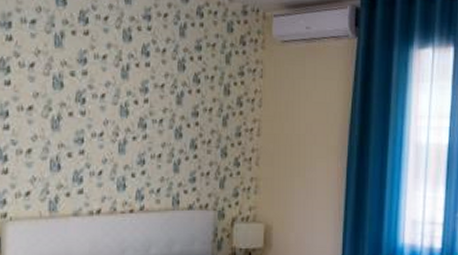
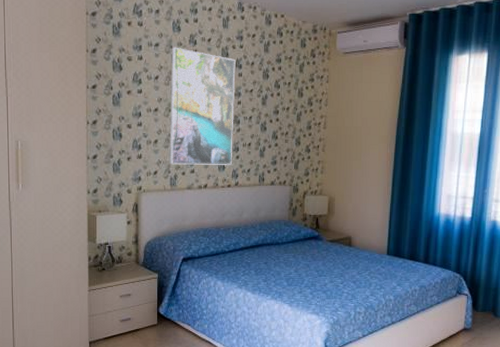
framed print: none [48,25,141,183] -> present [169,47,236,165]

